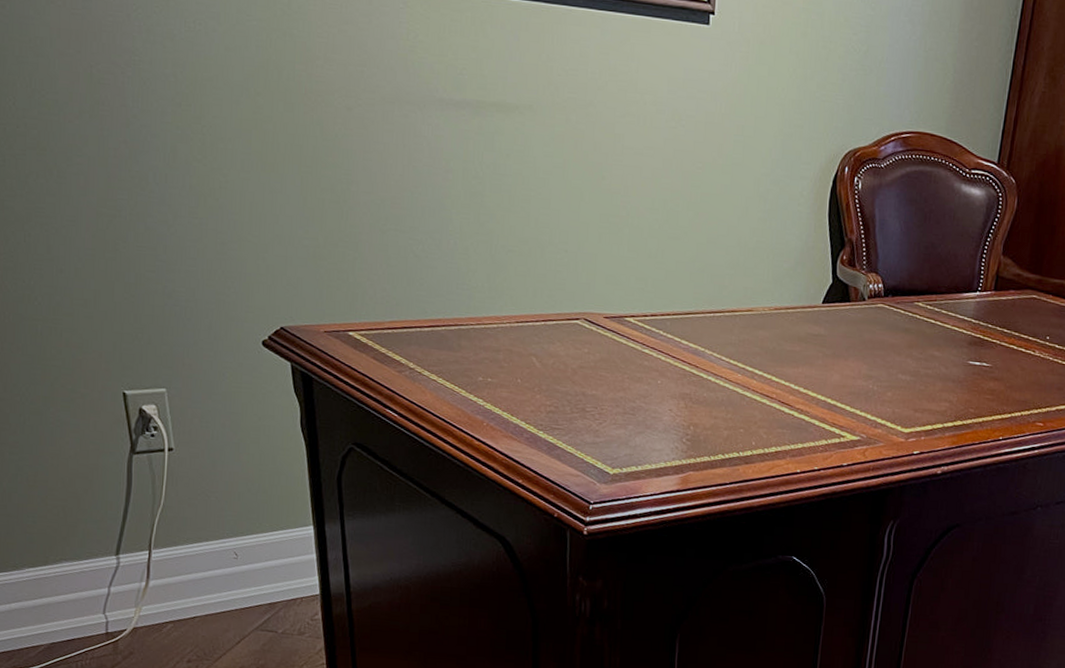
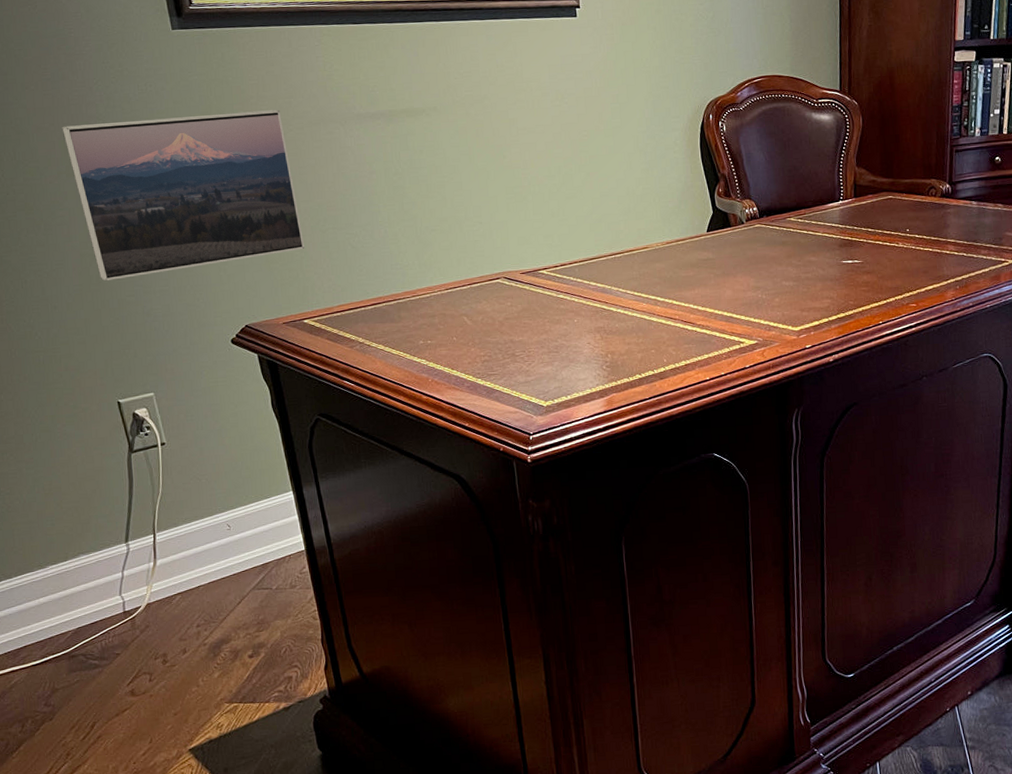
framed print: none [89,56,360,250] -> present [61,109,305,281]

